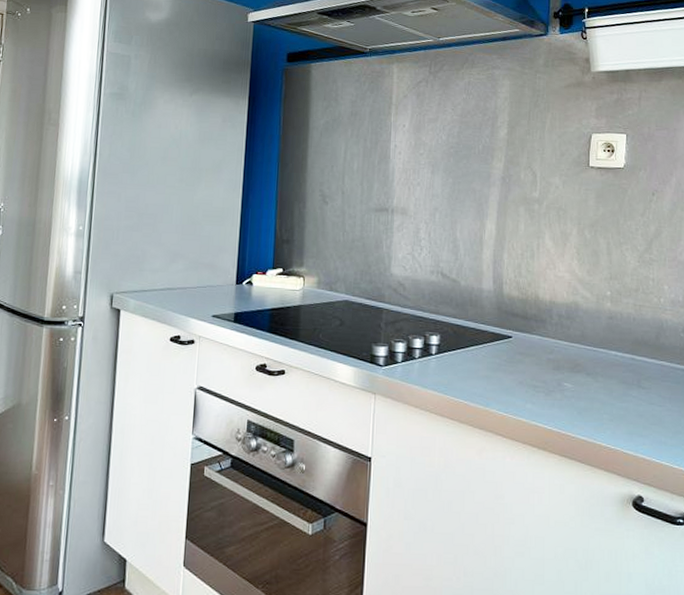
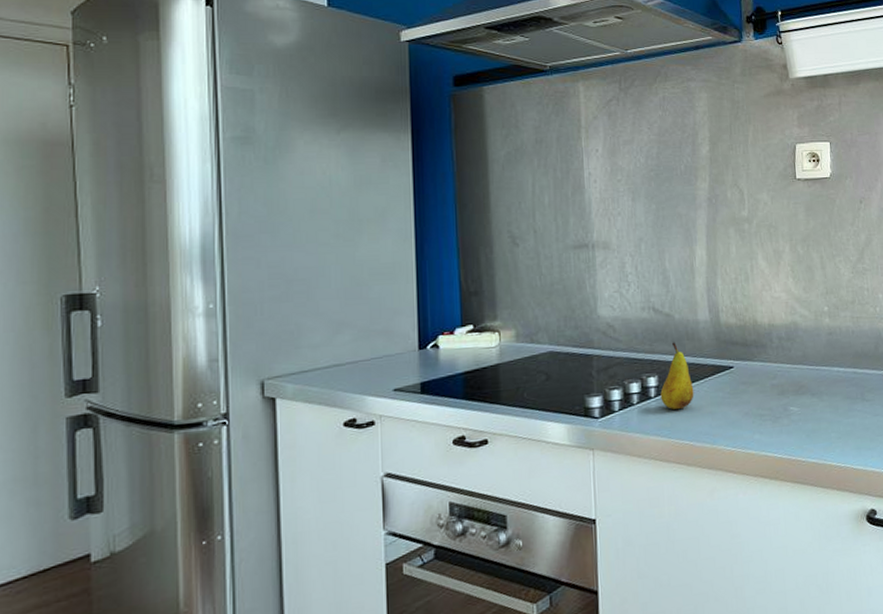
fruit: none [441,306,472,369] -> present [660,342,694,409]

